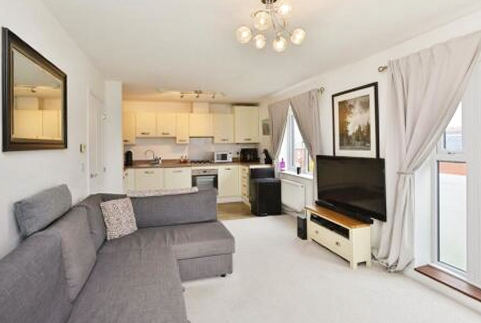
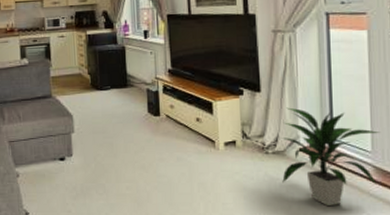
indoor plant: none [400,235,473,315] -> present [282,107,380,205]

